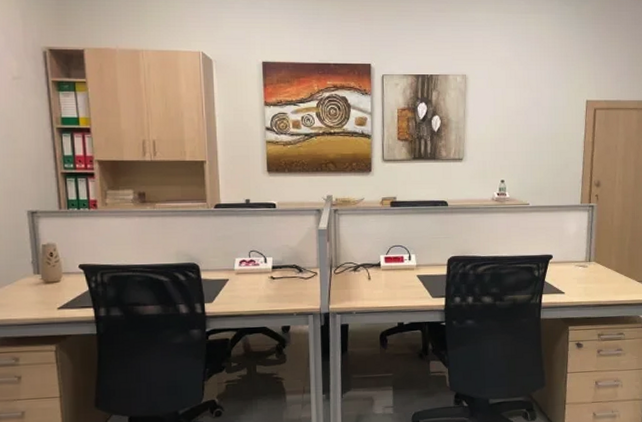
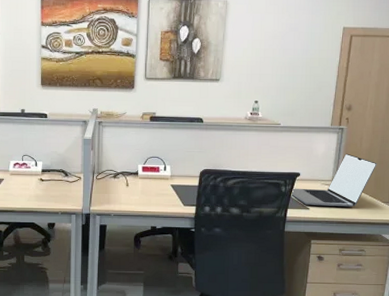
laptop: none [545,232,630,289] -> present [291,153,377,208]

